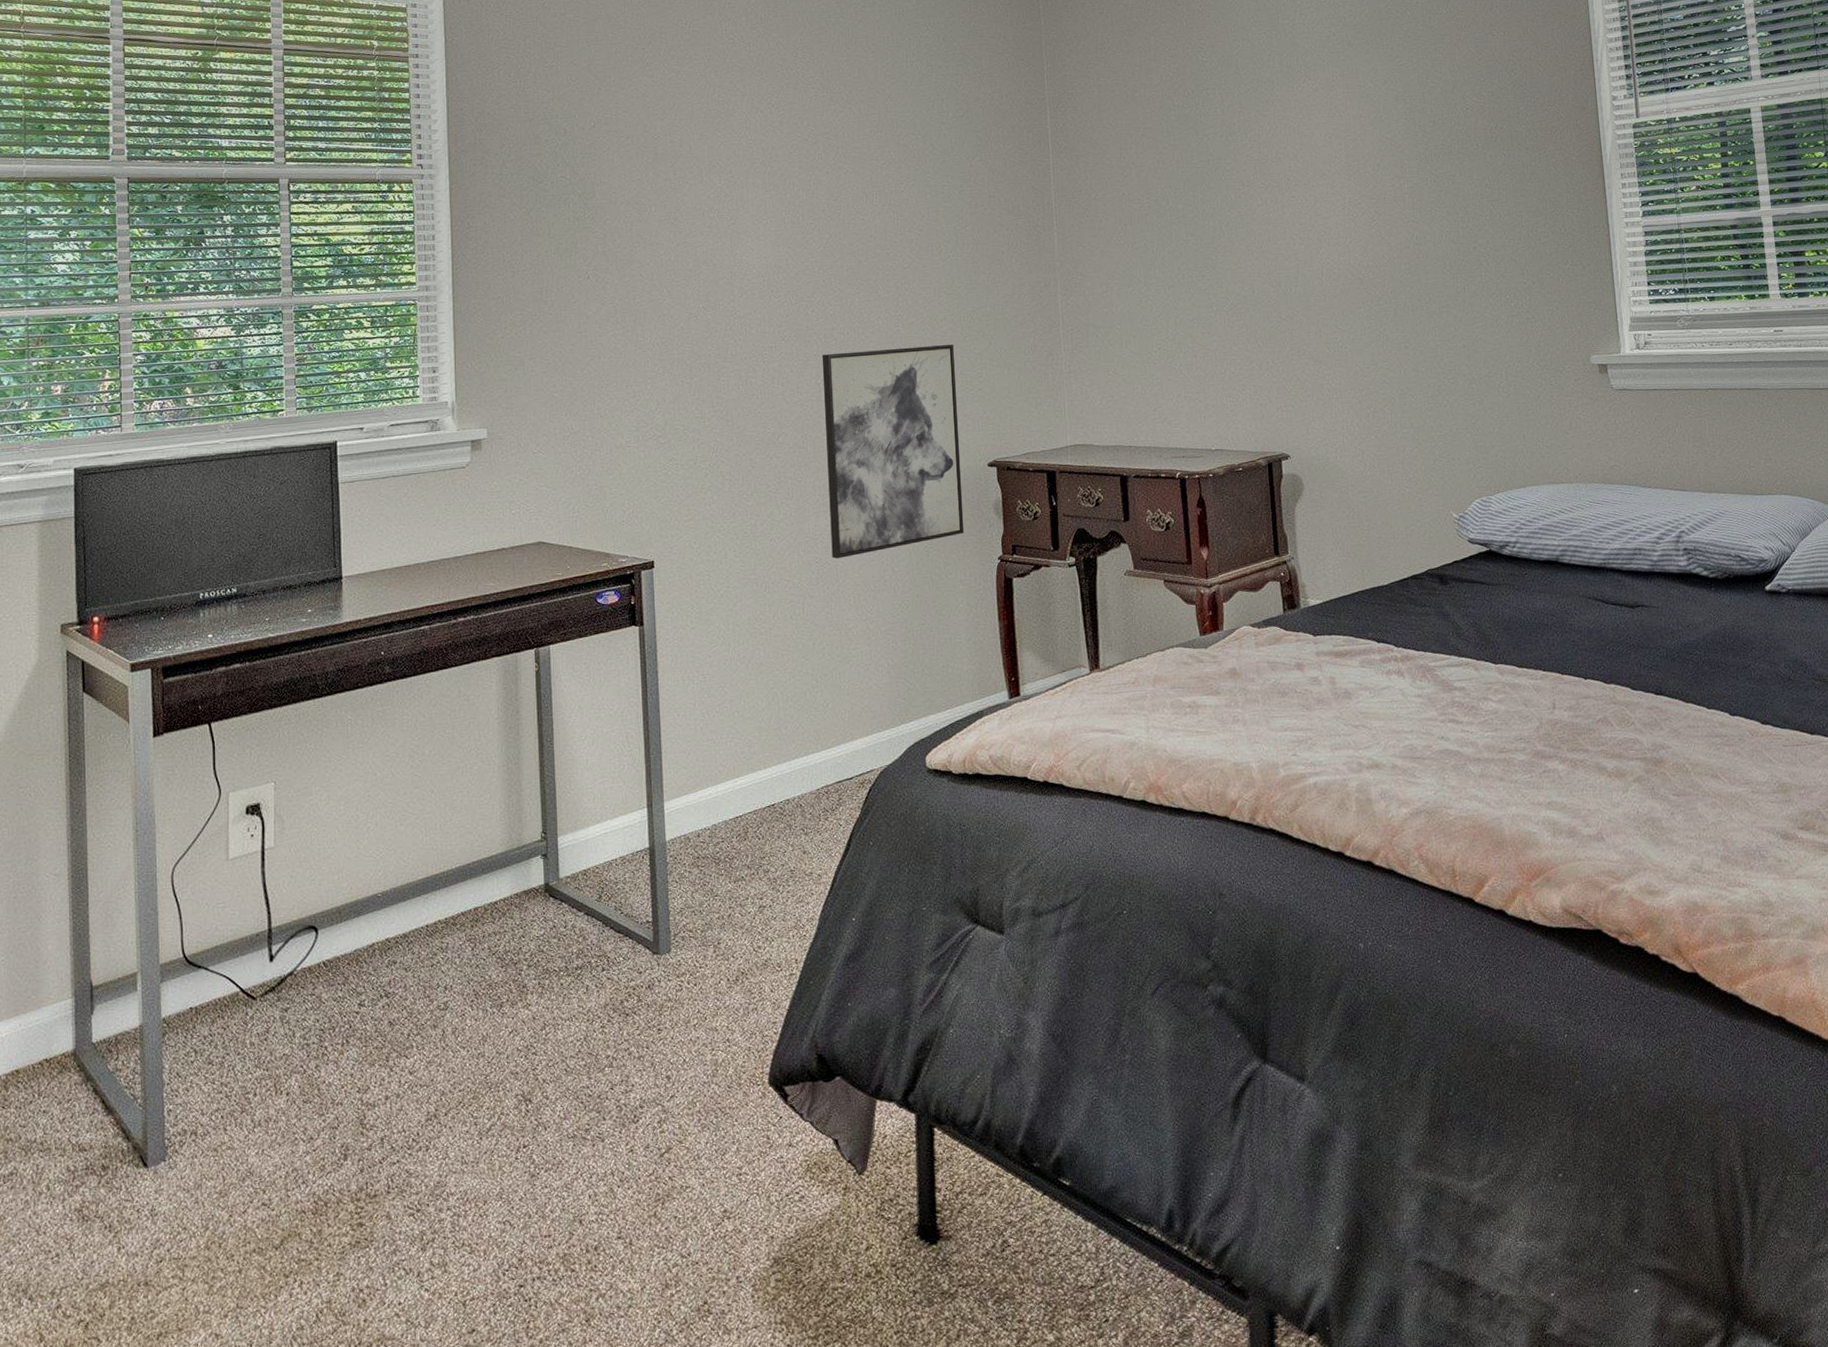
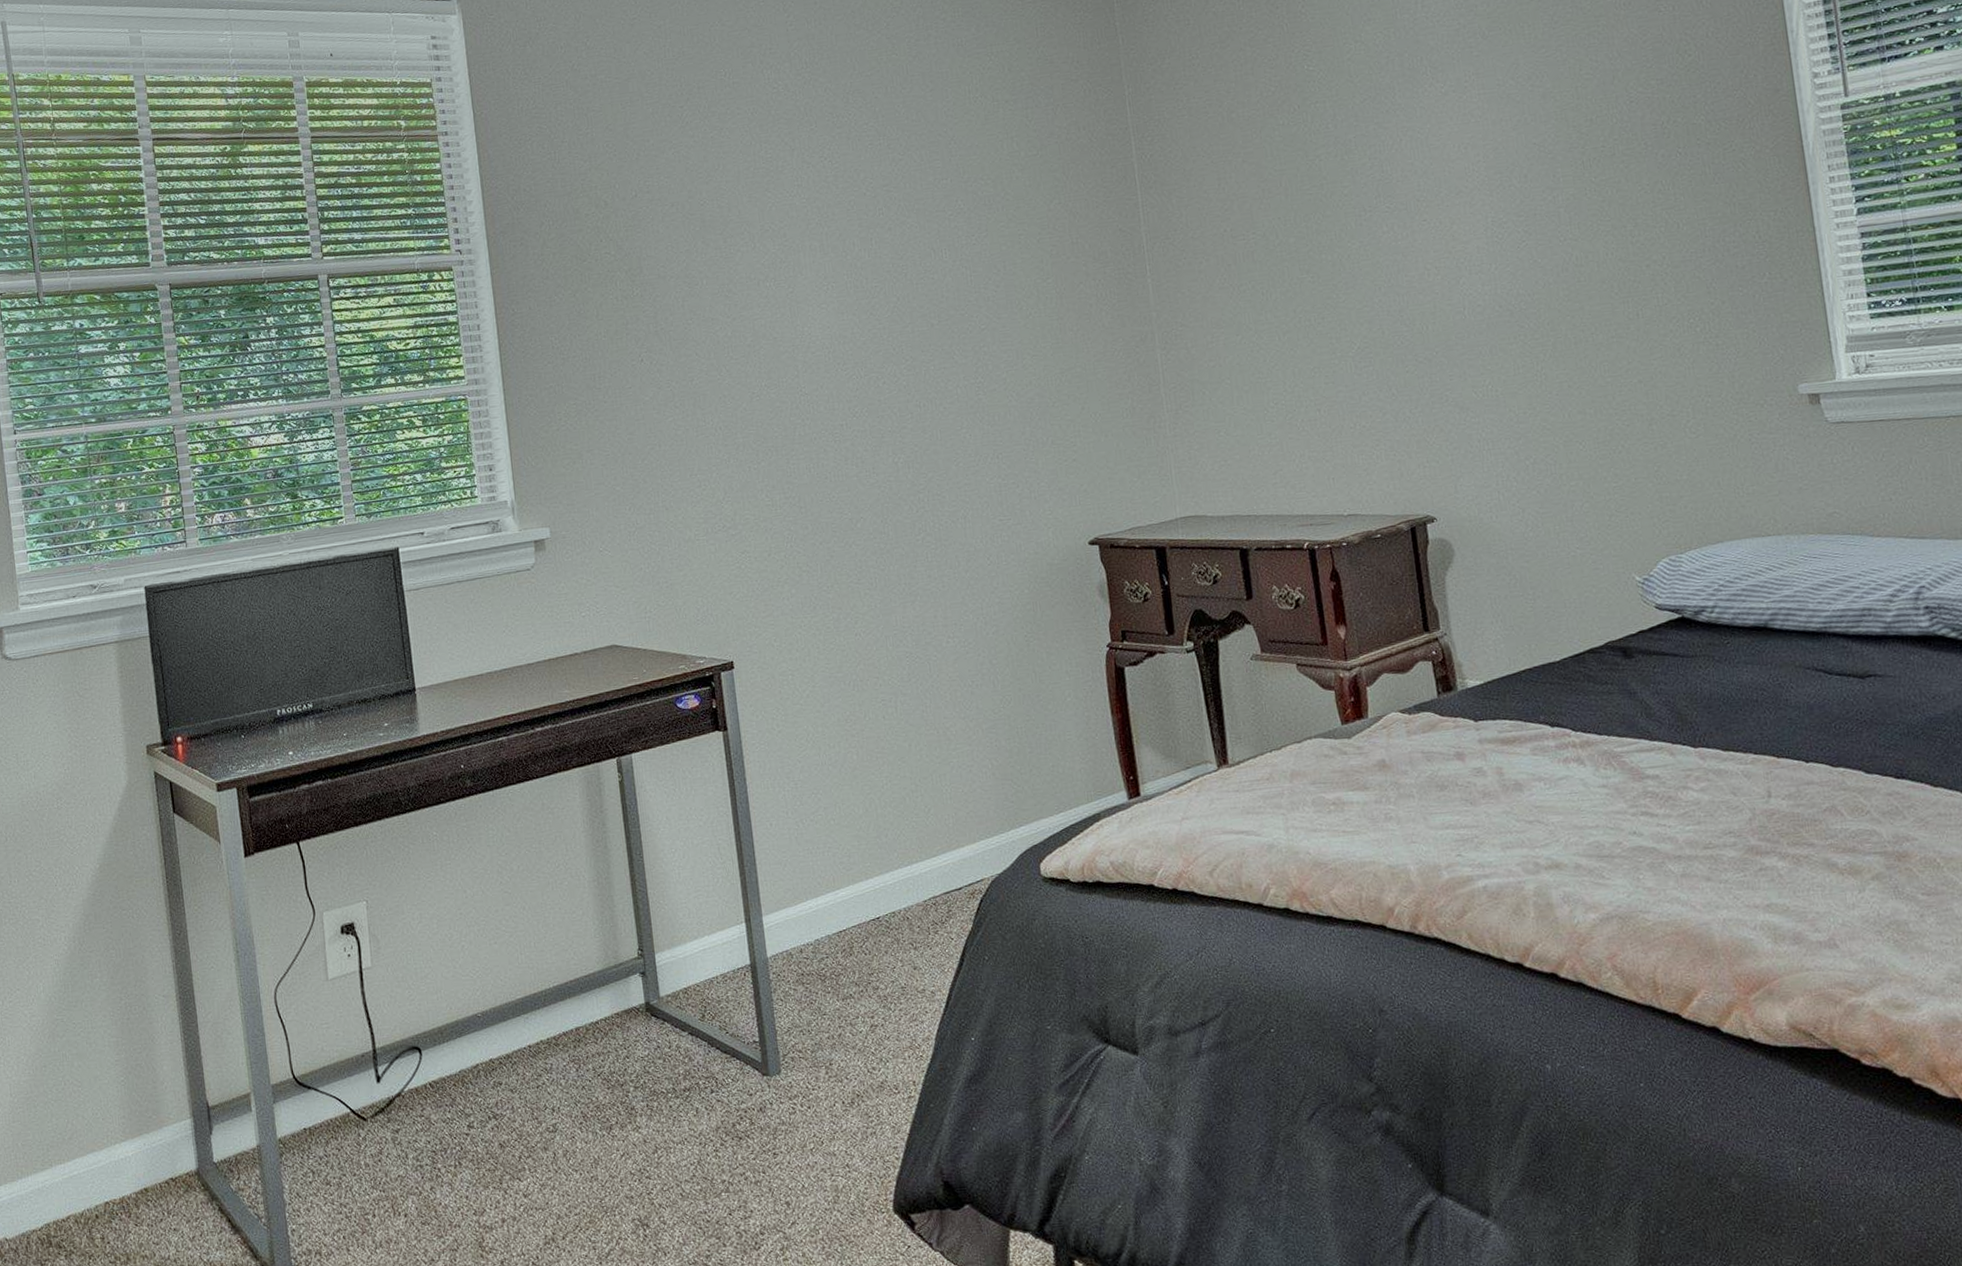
wall art: present [821,344,965,559] -> none [897,411,1067,653]

